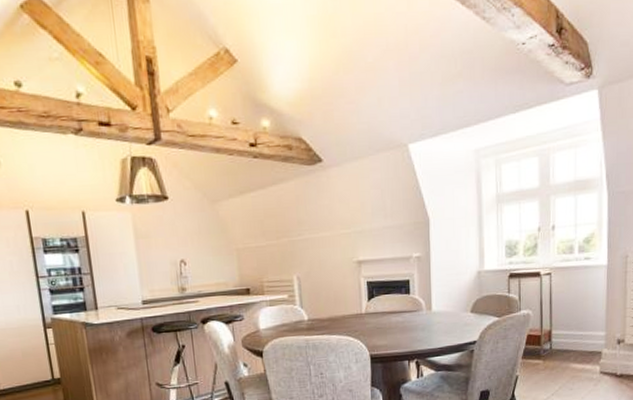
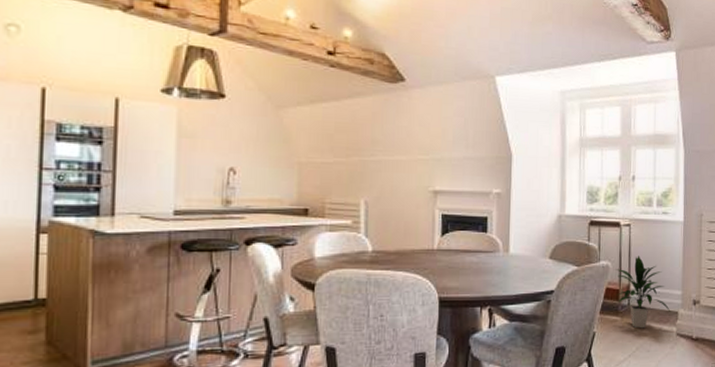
indoor plant: none [536,302,594,370] -> present [615,256,671,329]

